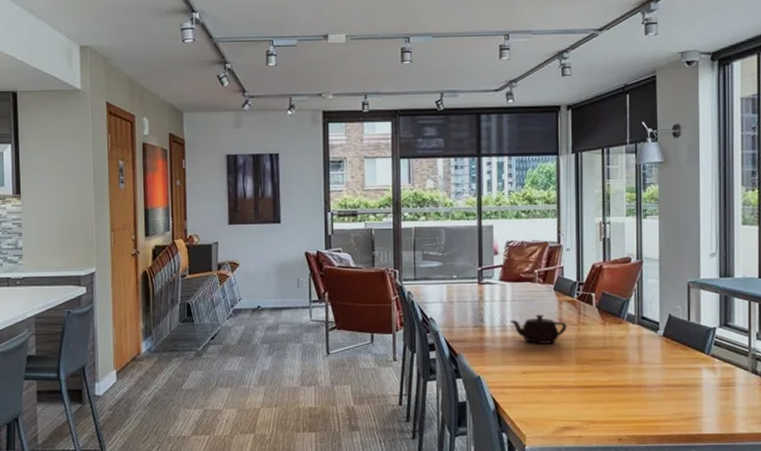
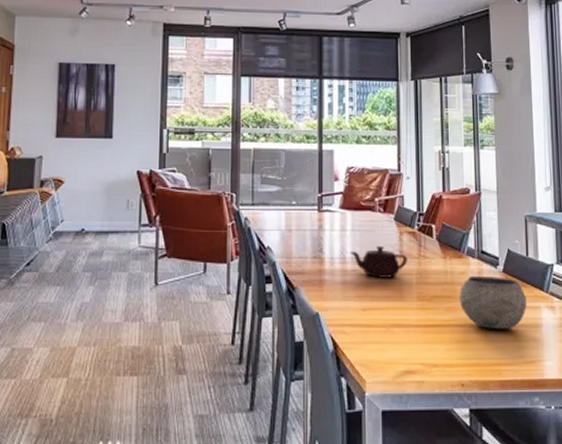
bowl: none [618,340,688,389] -> present [459,275,527,329]

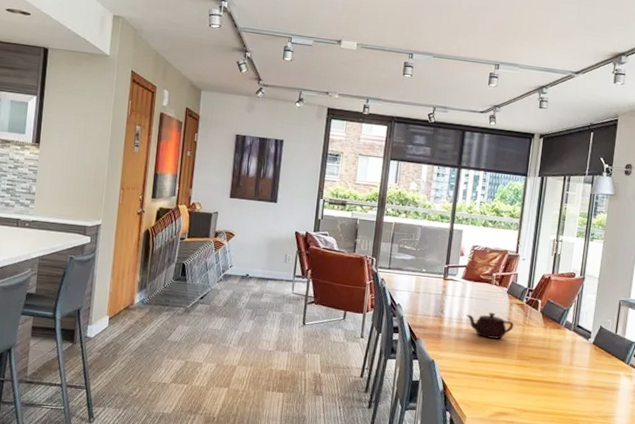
bowl: present [459,275,527,329] -> none [552,344,610,389]

